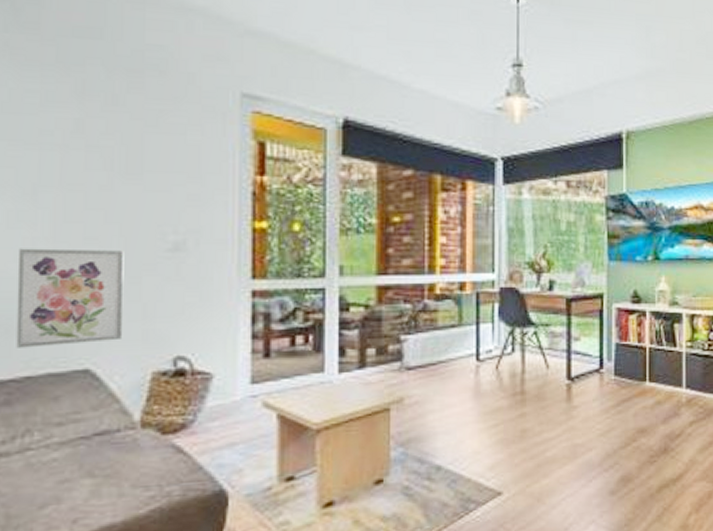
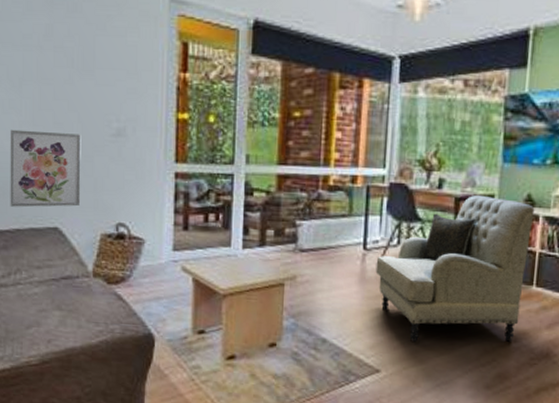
armchair: none [491,294,641,455] -> present [375,194,535,342]

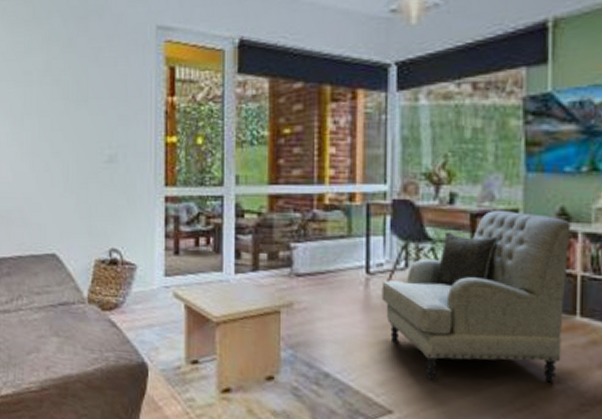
wall art: present [10,129,81,208] -> none [13,161,76,235]

